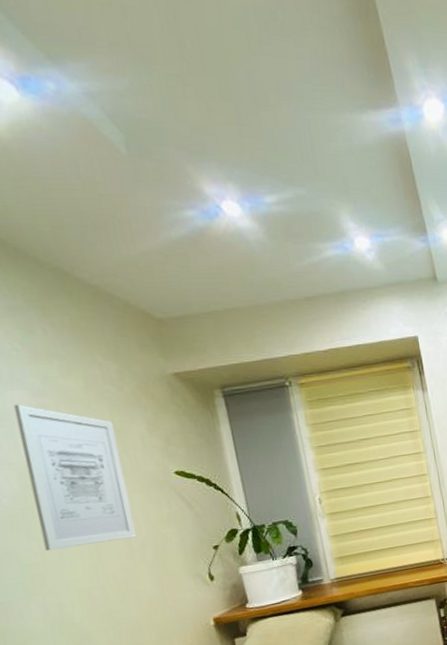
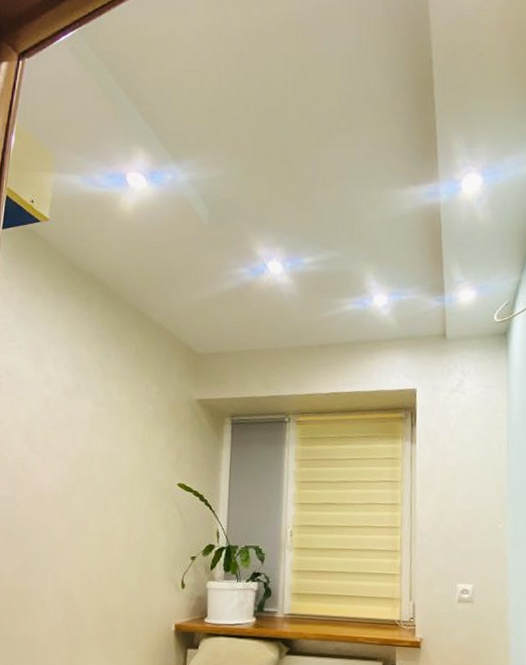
wall art: present [13,404,137,551] -> none [70,410,144,535]

